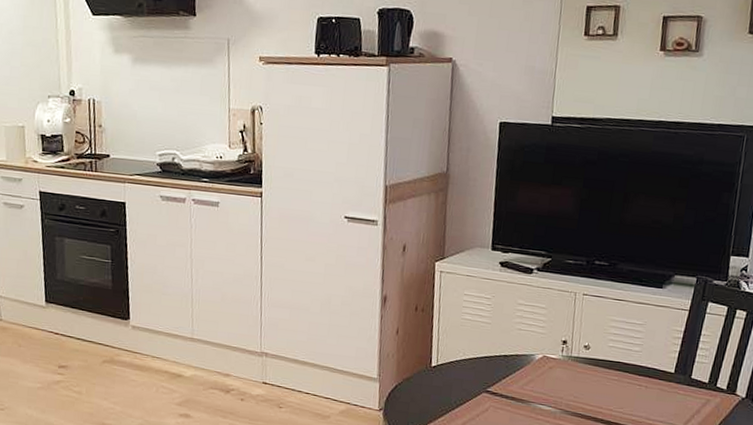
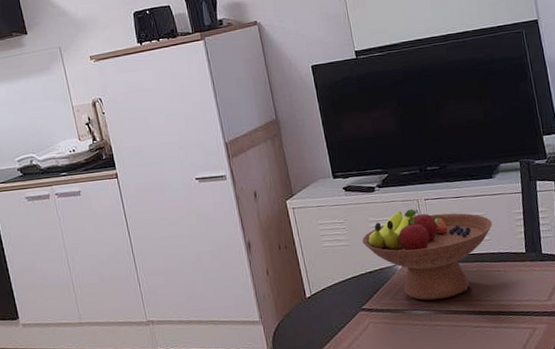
fruit bowl: none [505,300,648,400] -> present [362,209,492,301]

